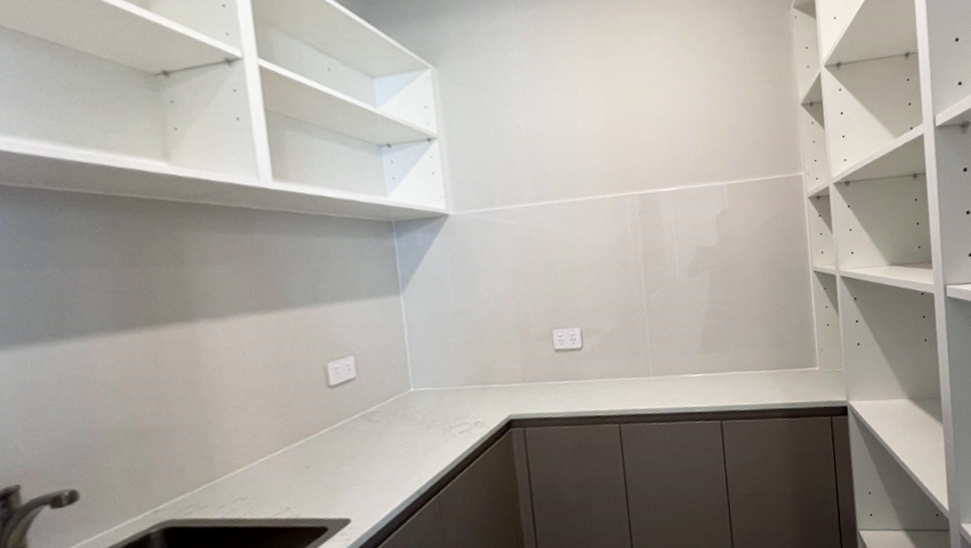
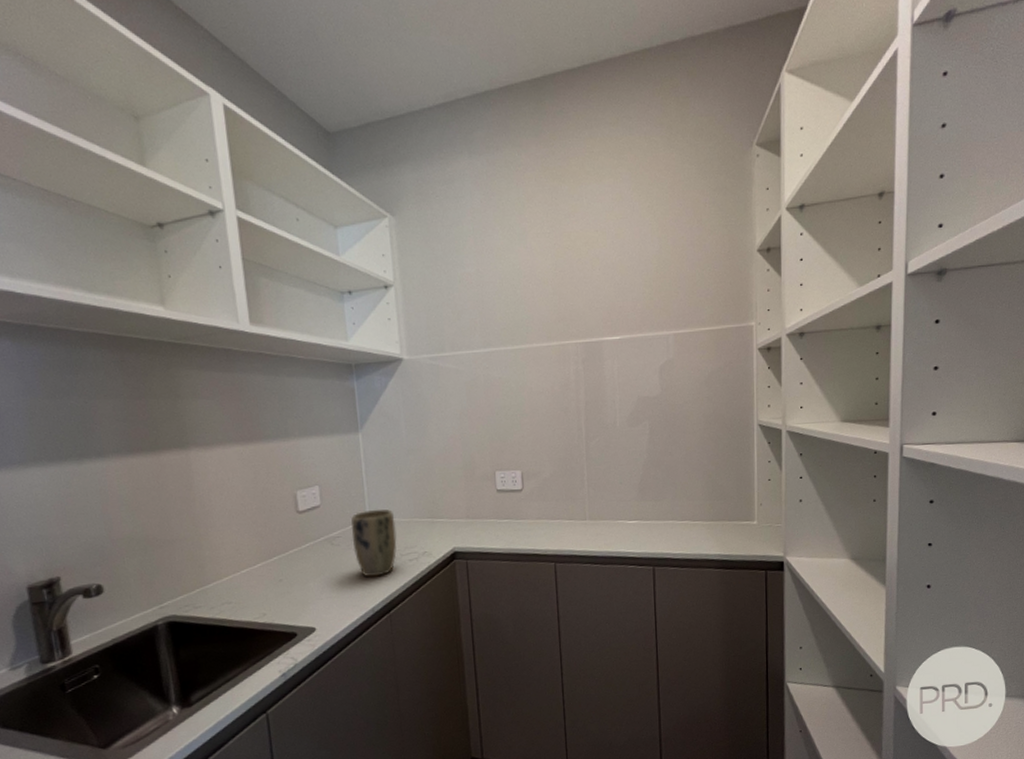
plant pot: none [392,377,446,456] -> present [351,508,397,577]

